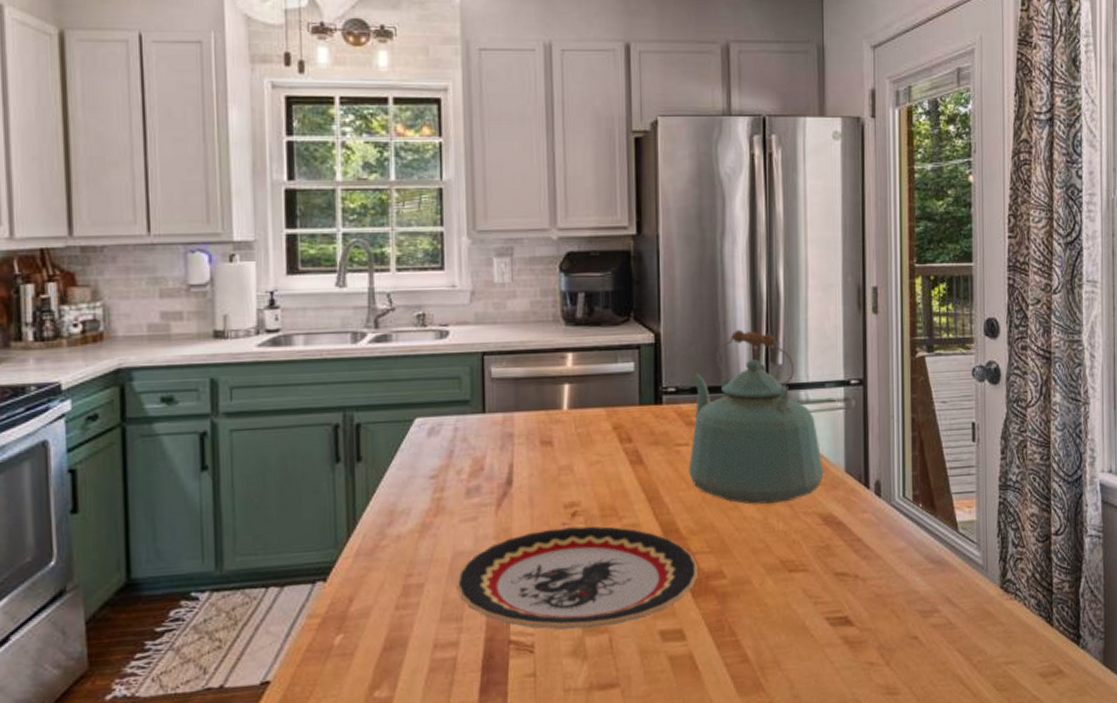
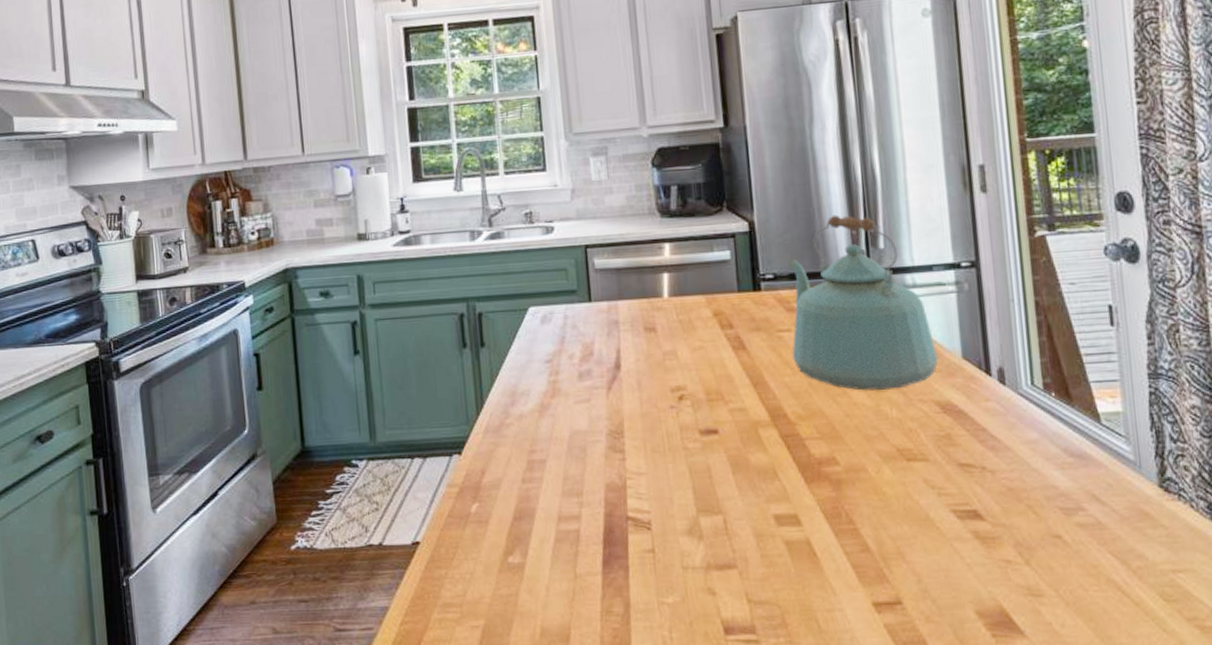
plate: present [455,526,698,631] -> none [574,409,810,510]

